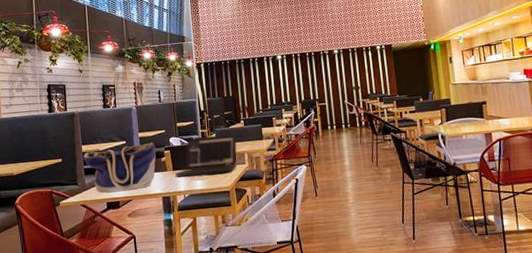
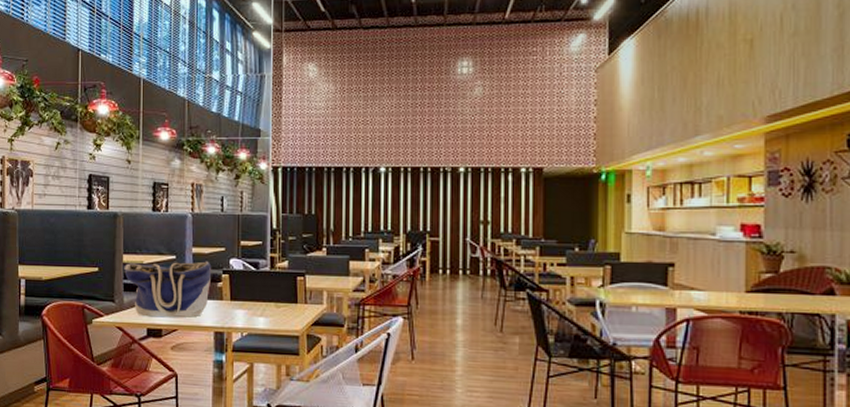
laptop: present [175,134,237,177] -> none [233,261,315,314]

